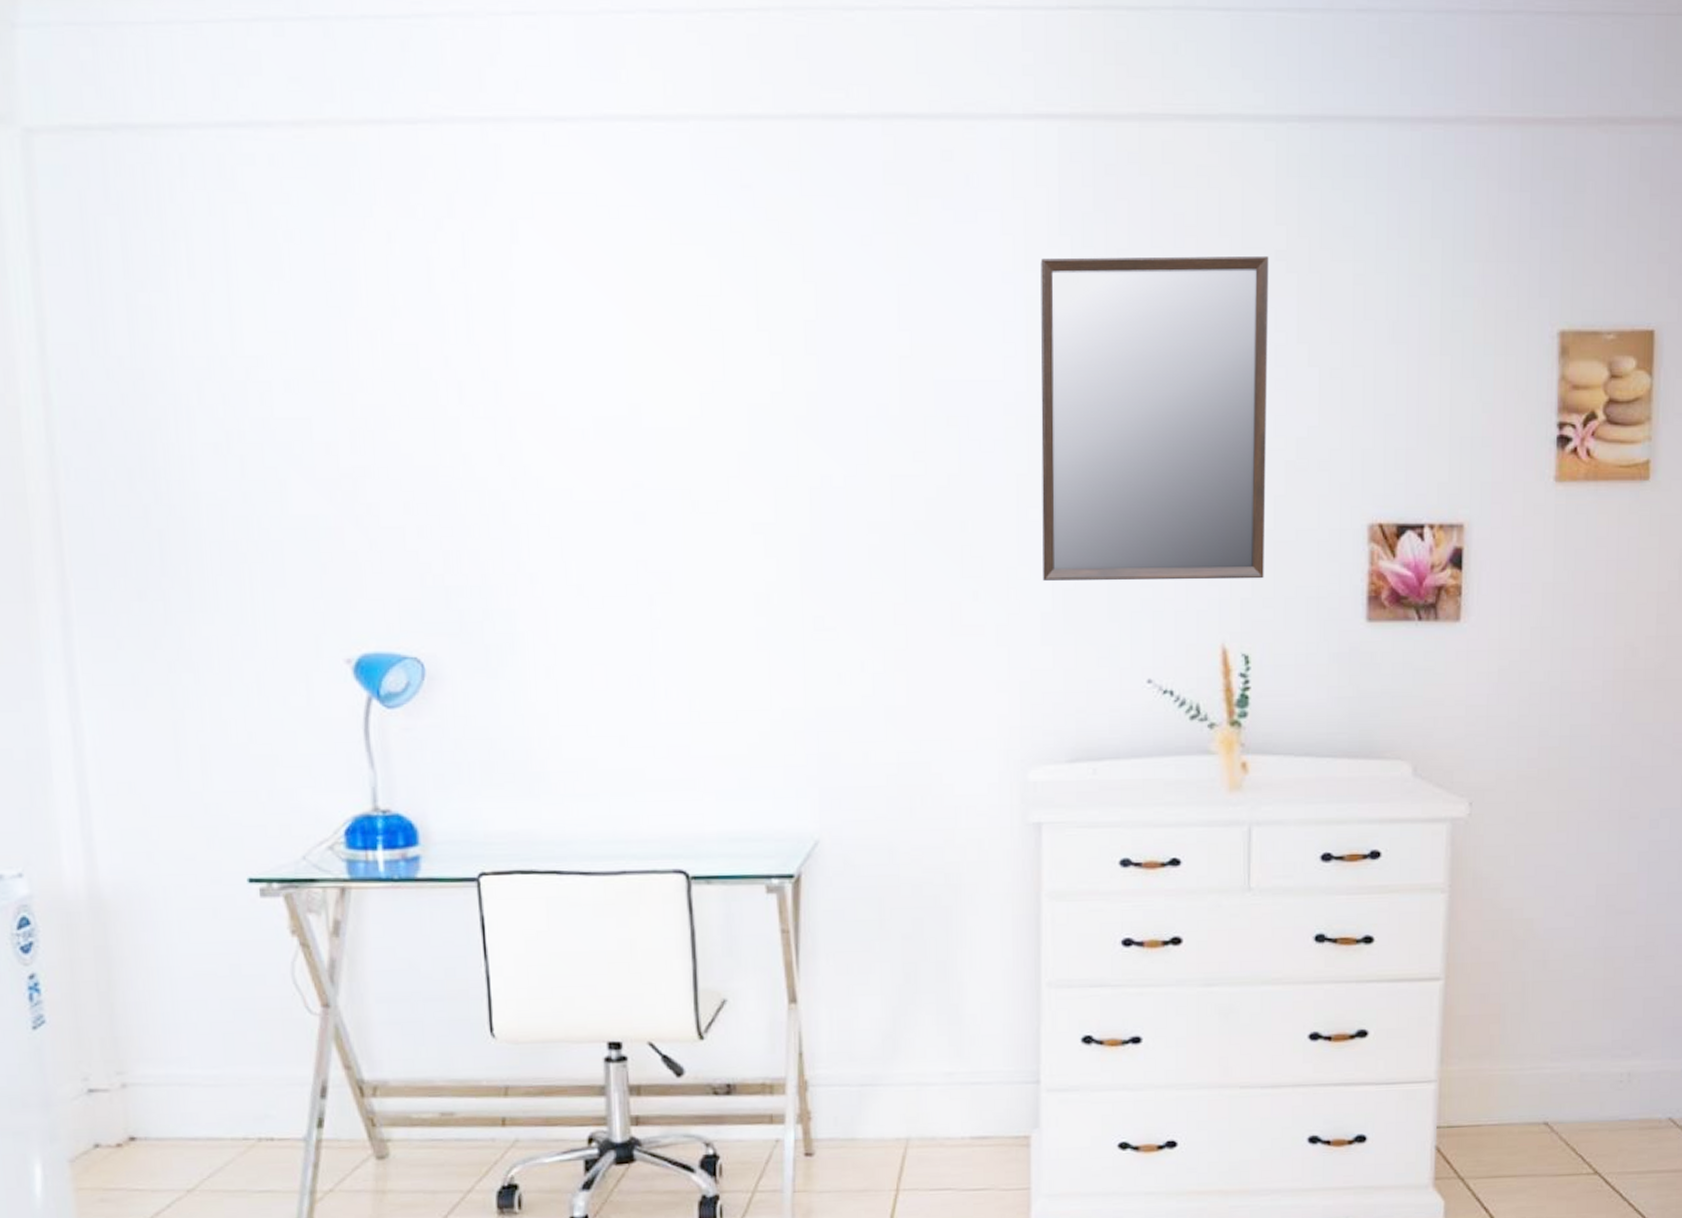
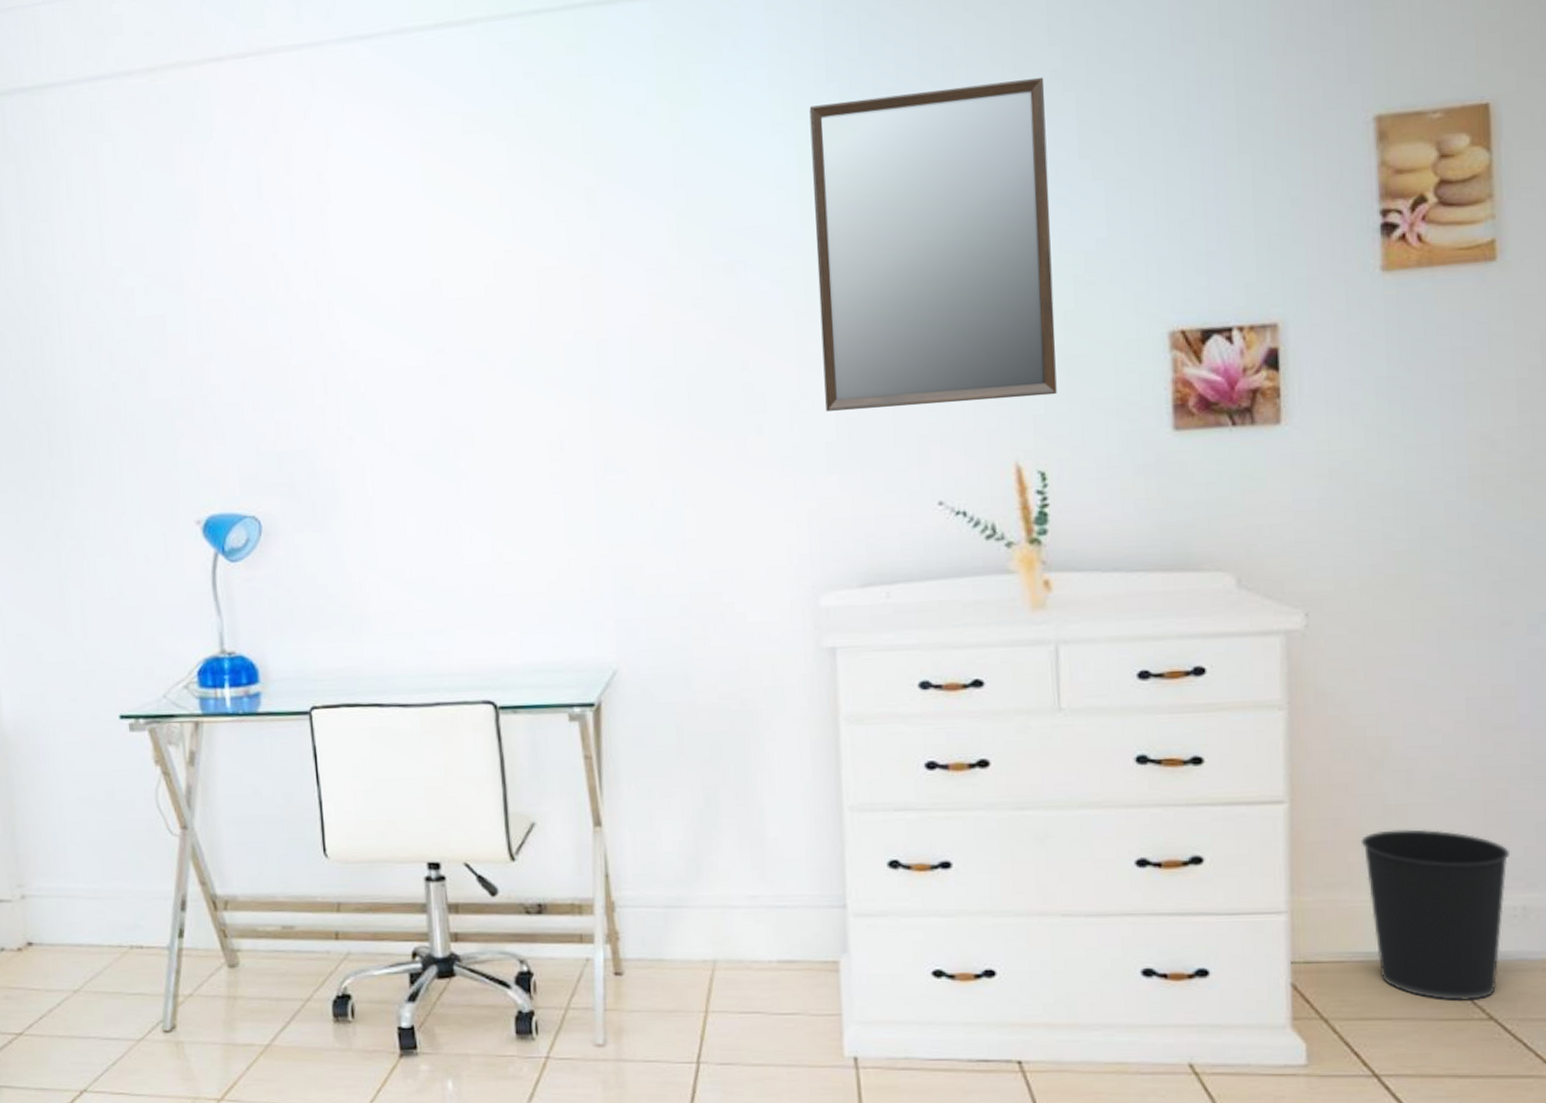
wastebasket: none [1502,1003,1621,1158] -> present [1360,829,1509,1000]

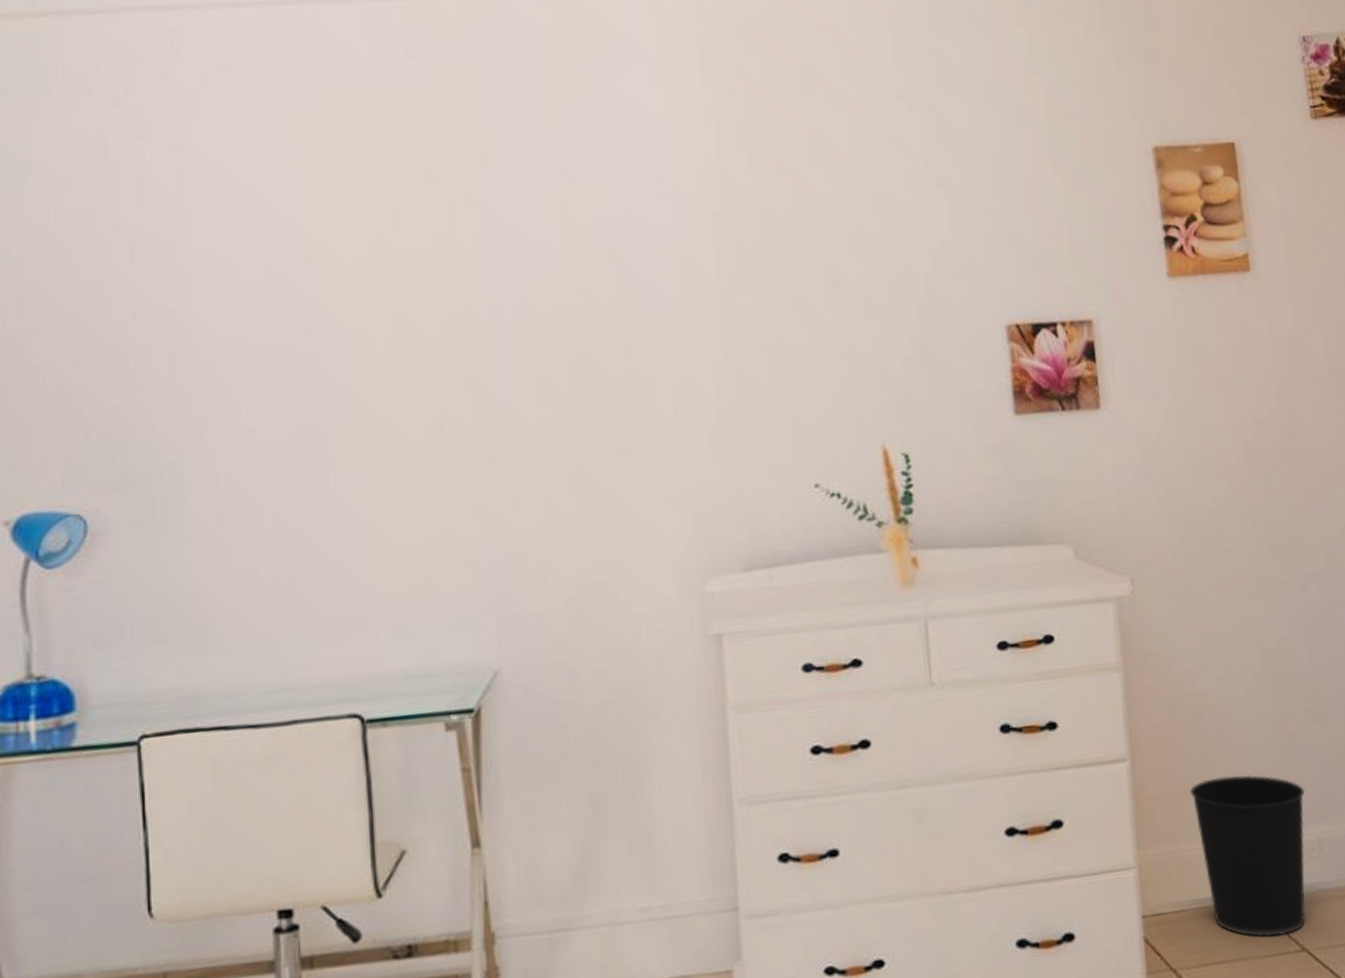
home mirror: present [809,77,1057,411] -> none [686,95,915,396]

